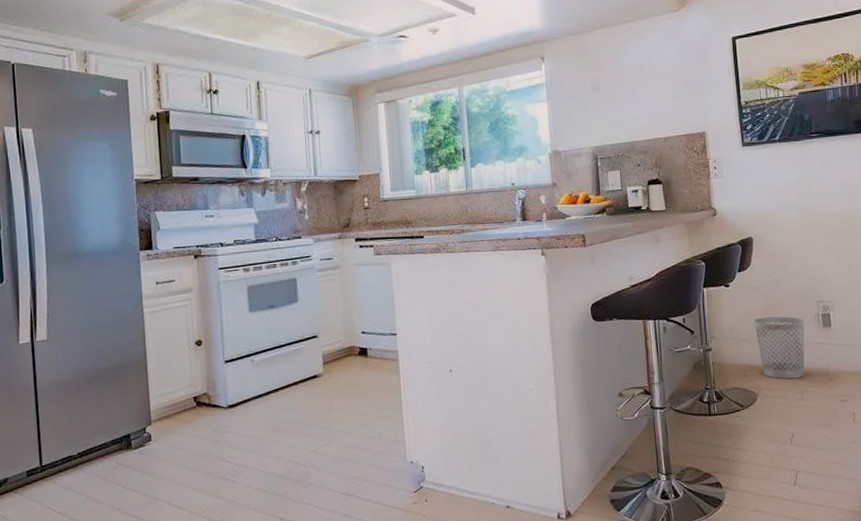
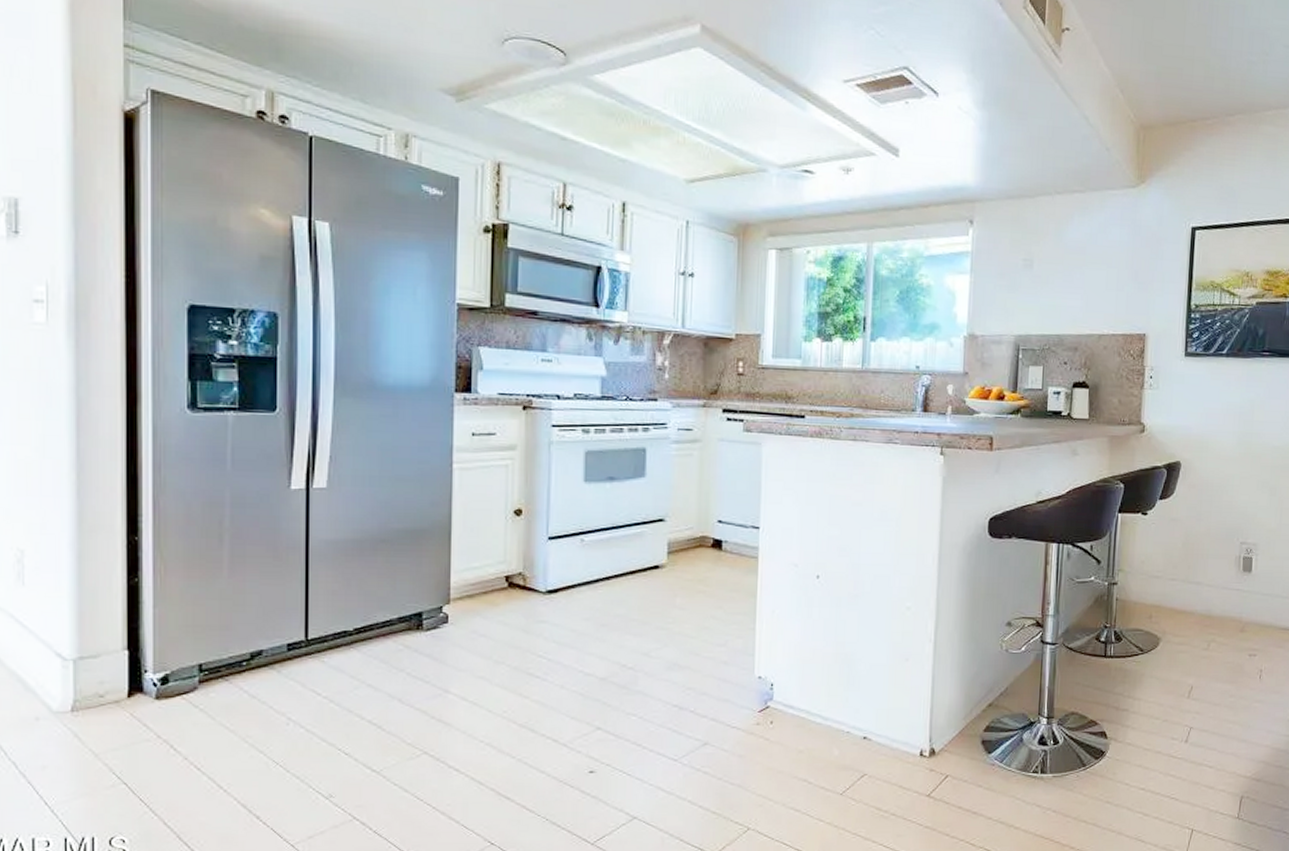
wastebasket: present [753,316,805,379] -> none [1168,553,1224,626]

